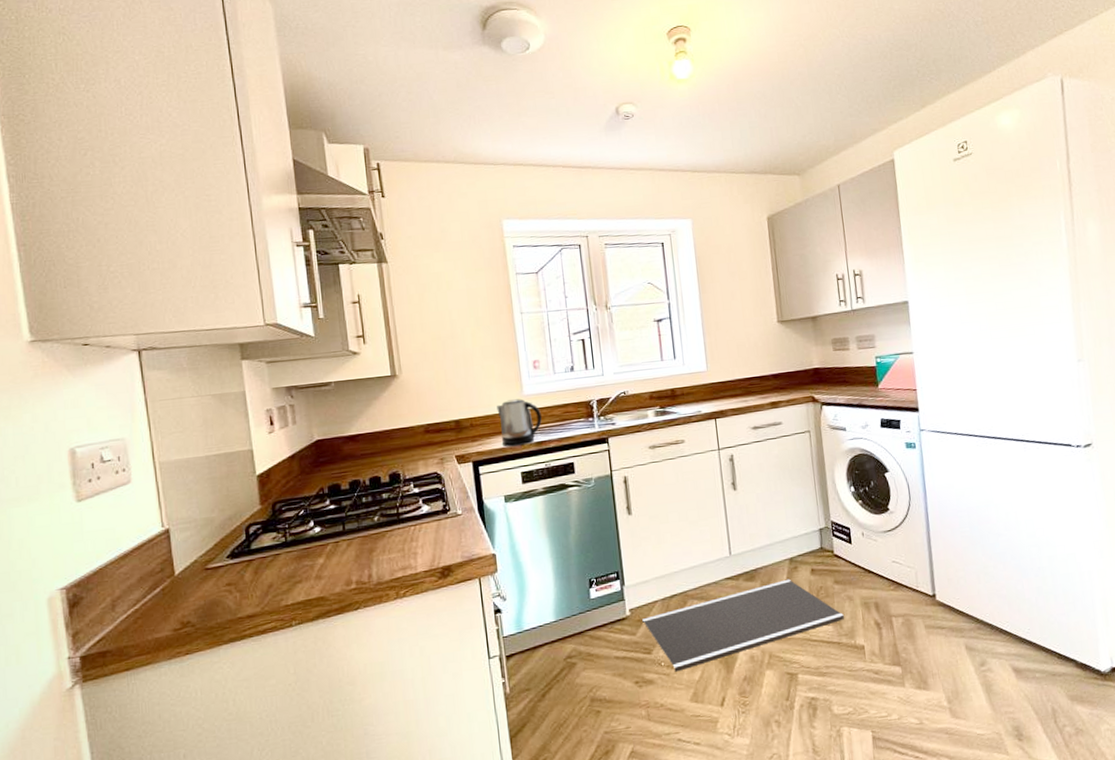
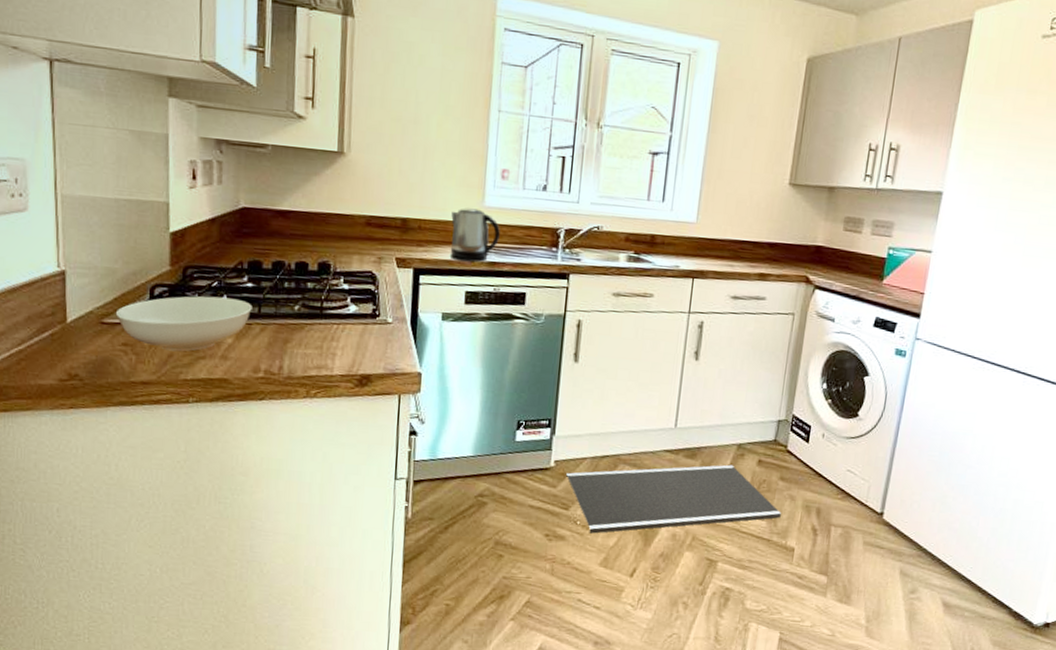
bowl: none [217,521,337,582] -> present [115,296,252,352]

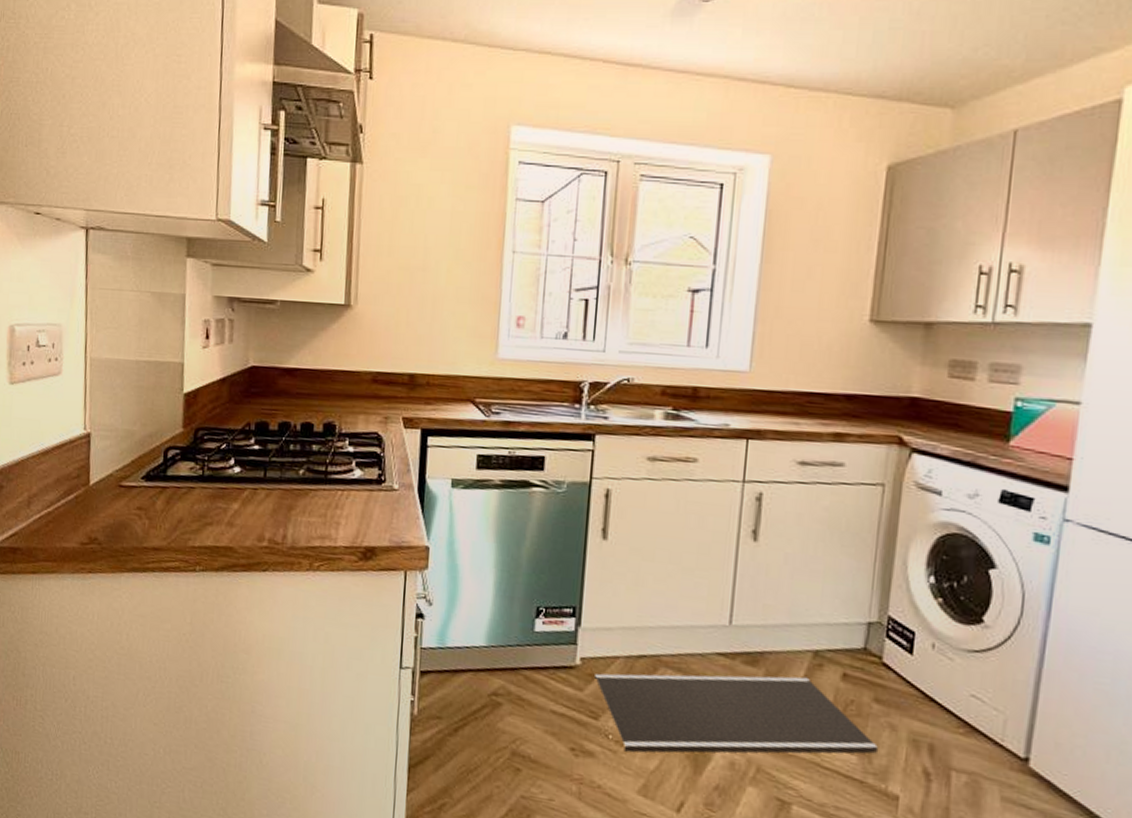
bowl: present [115,296,252,352] -> none [132,458,258,517]
kettle: present [449,208,500,263] -> none [460,361,516,422]

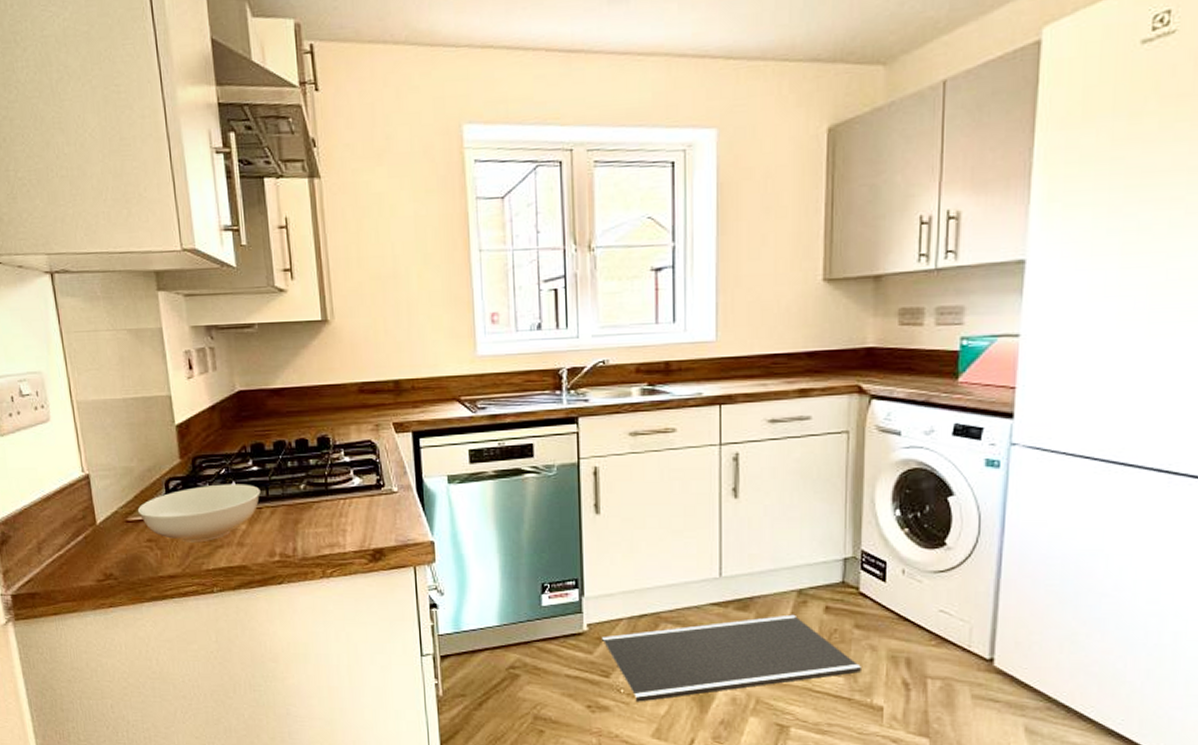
bowl: none [132,458,258,517] -> present [137,484,261,543]

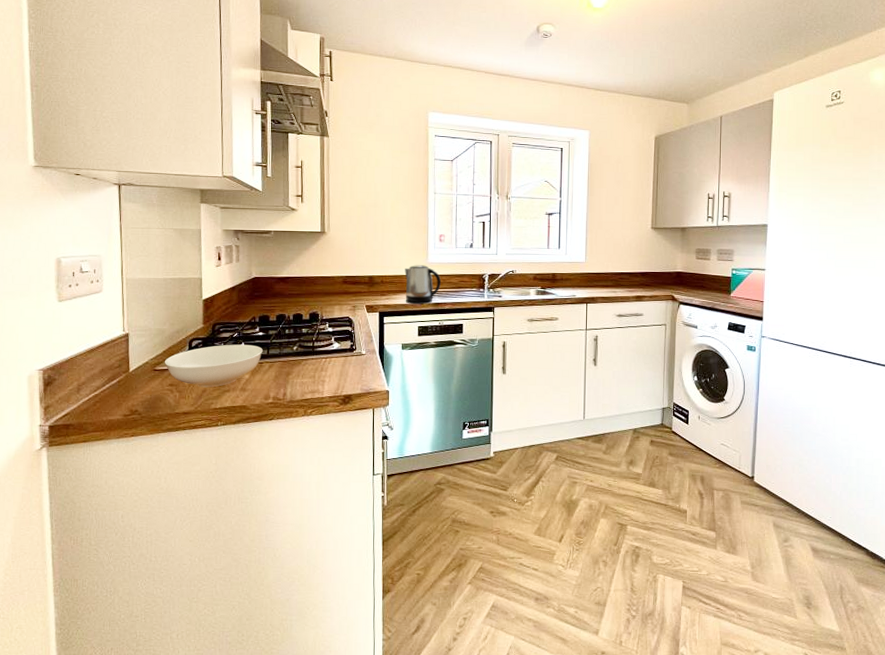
kettle: none [444,360,497,418] -> present [405,265,441,304]
door mat: present [602,614,861,702] -> none [503,446,673,509]

